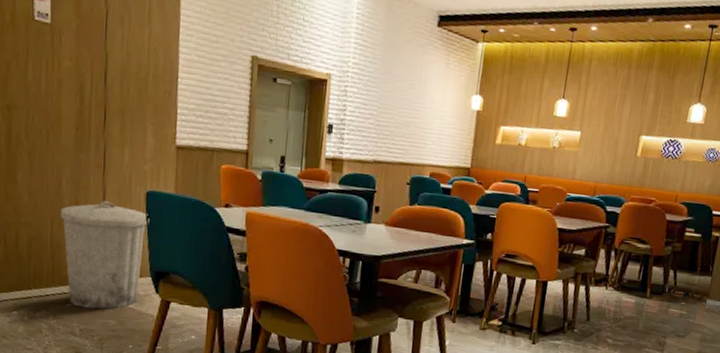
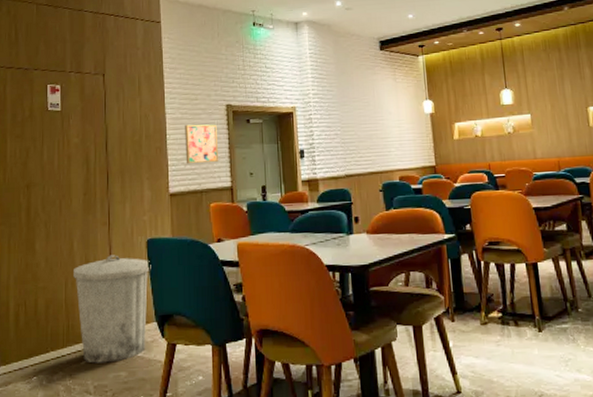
wall art: none [198,70,238,121] -> present [185,124,219,164]

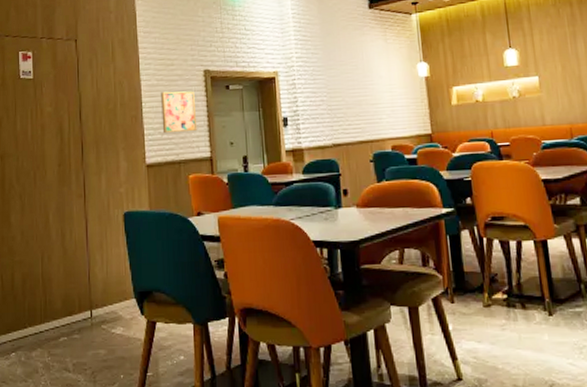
trash can: present [74,255,151,363] -> none [50,228,129,340]

